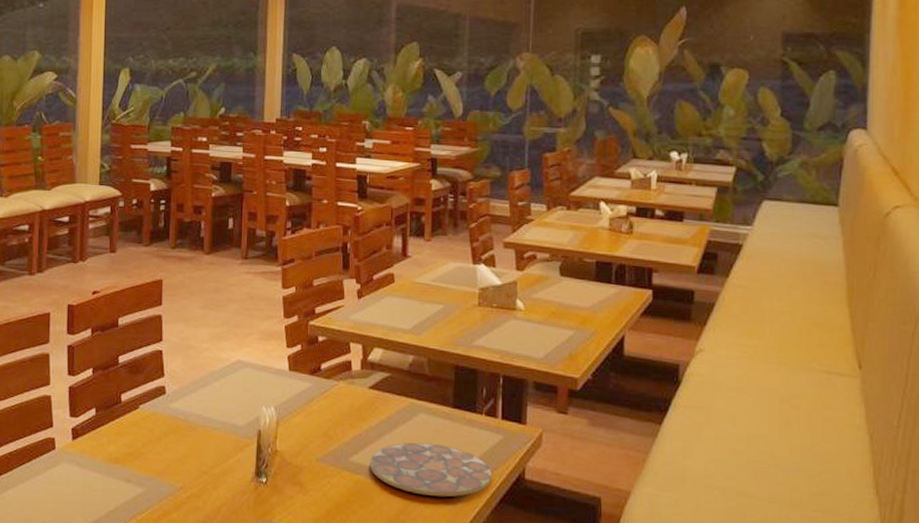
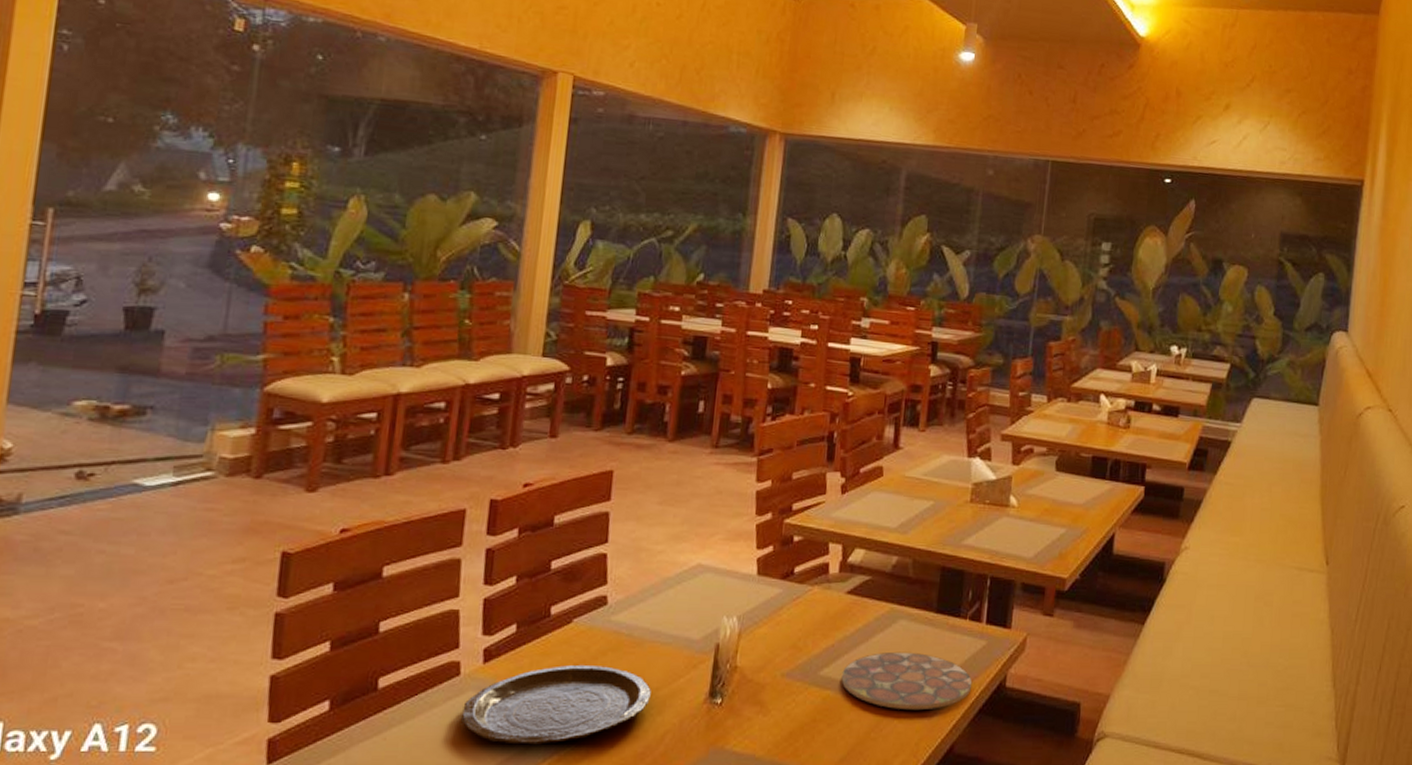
plate: none [58,444,207,510] -> present [460,664,651,744]

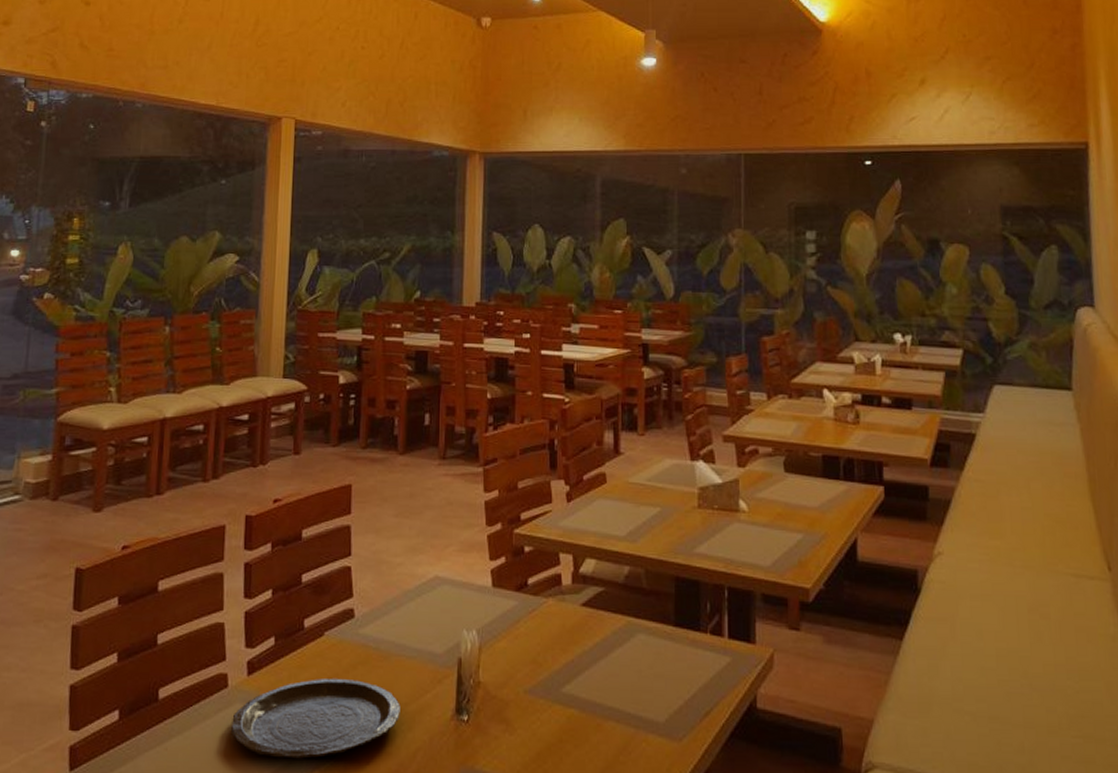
plate: present [841,651,973,711] -> none [584,668,721,733]

